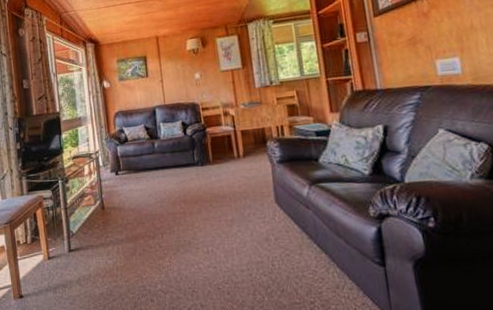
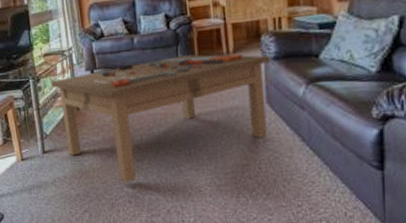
coffee table: none [78,157,278,281] -> present [51,53,270,183]

